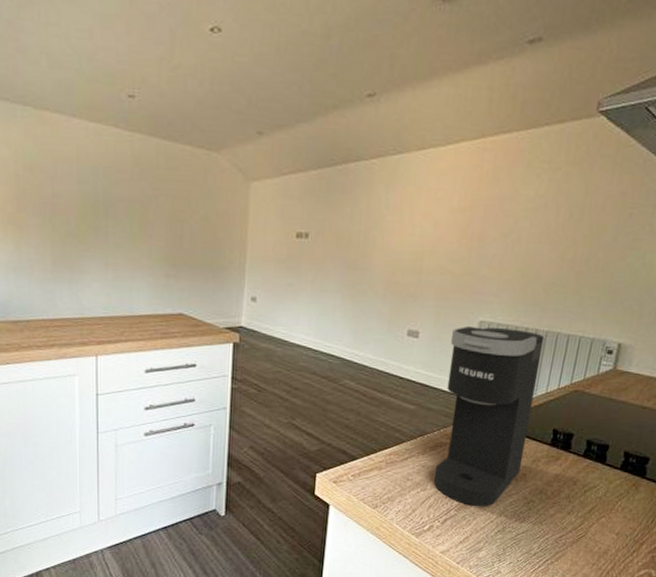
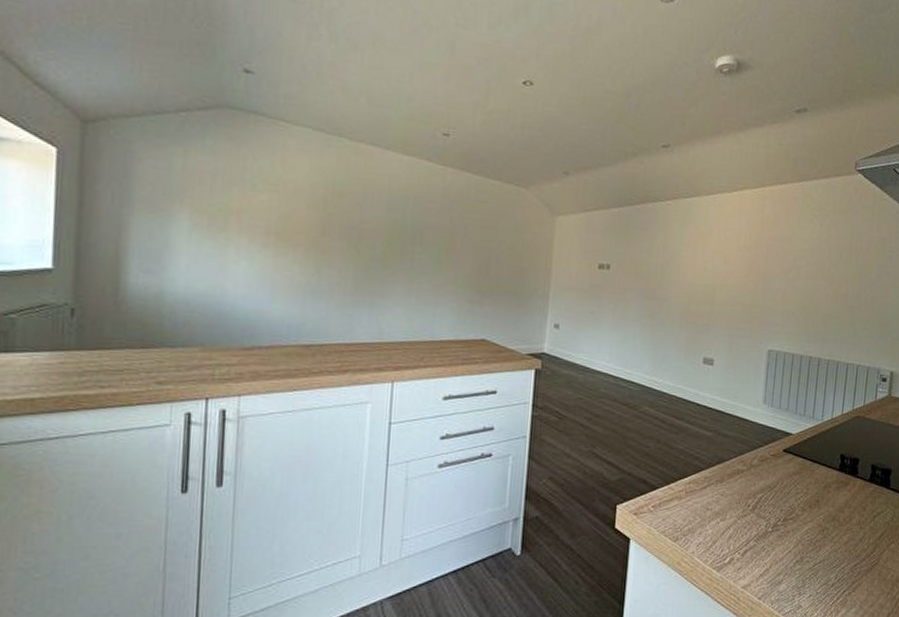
coffee maker: present [433,325,545,506] -> none [732,354,827,535]

